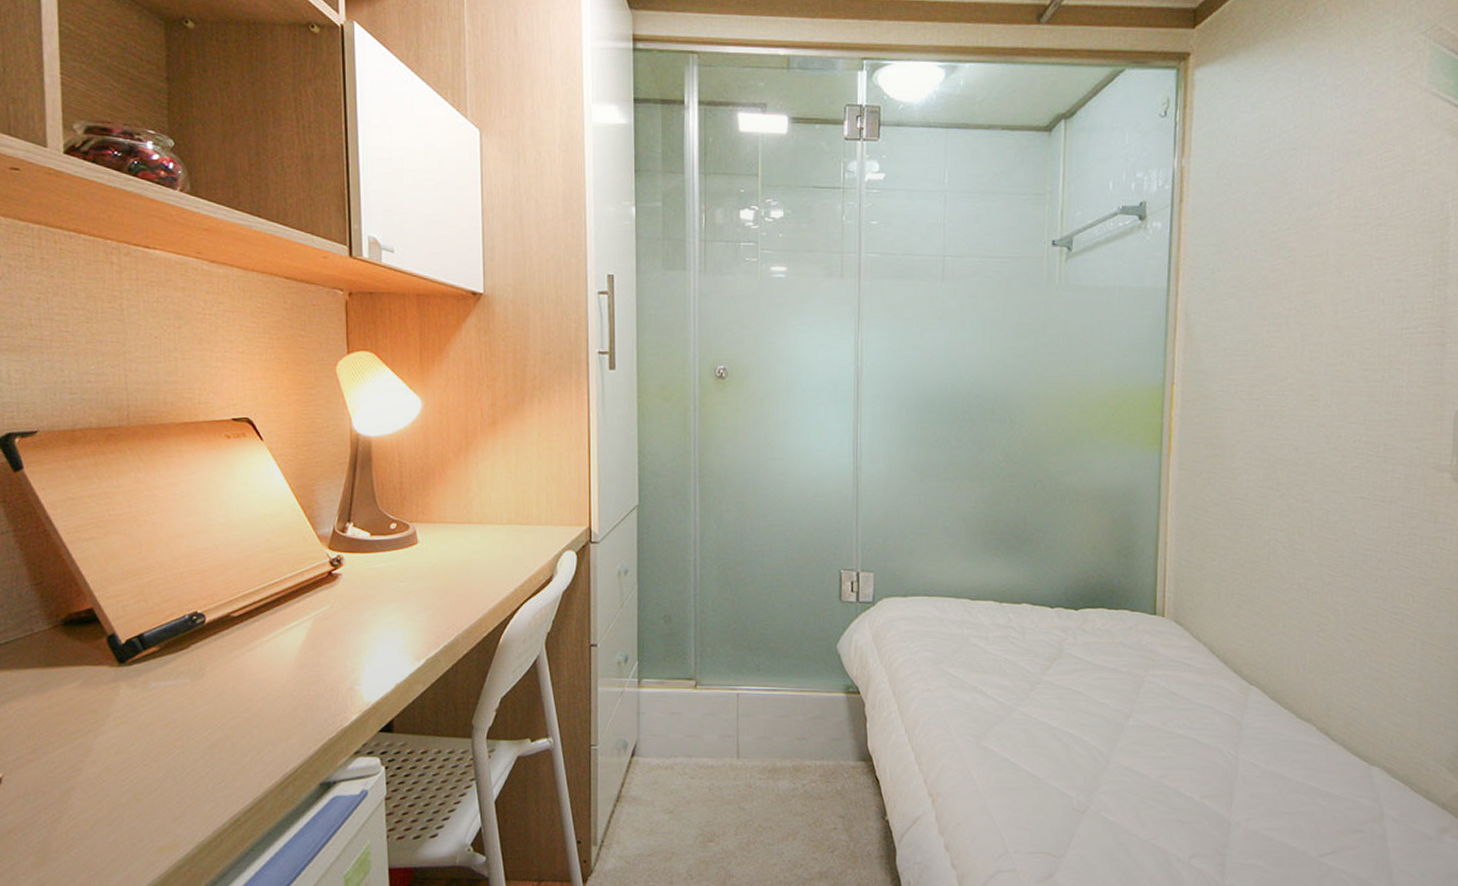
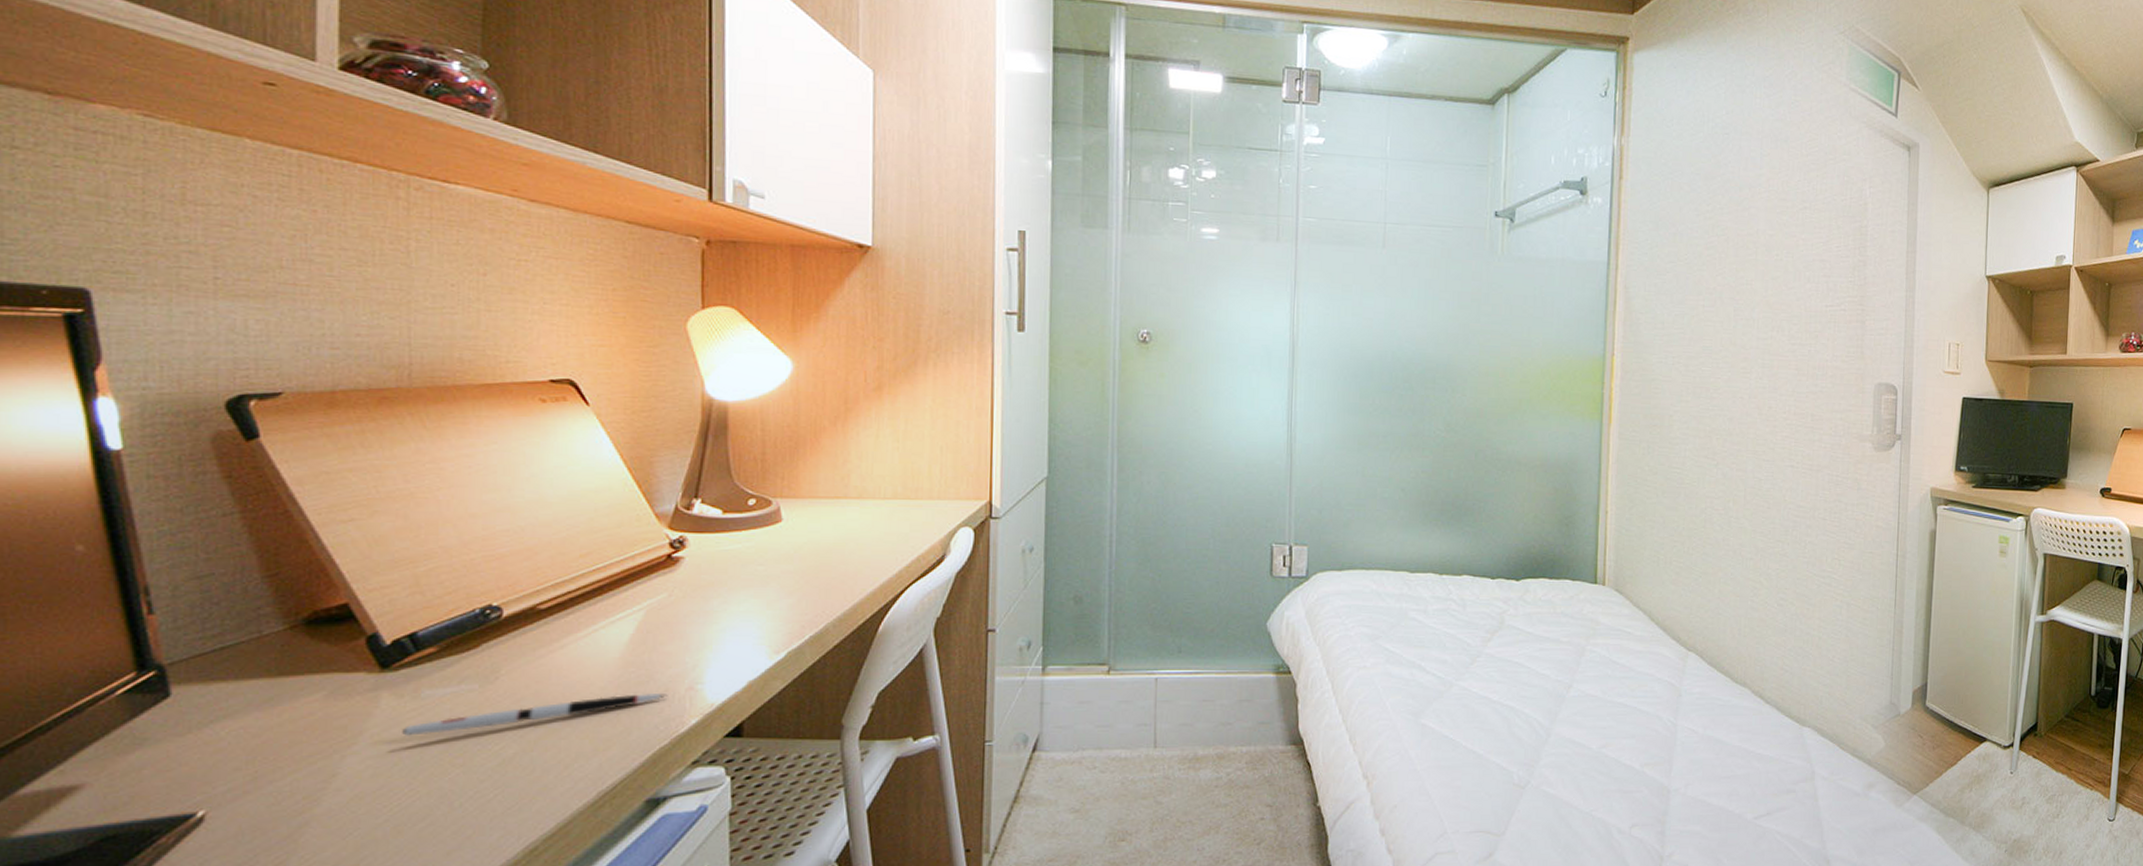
pen: none [137,692,334,720] -> present [402,694,668,736]

